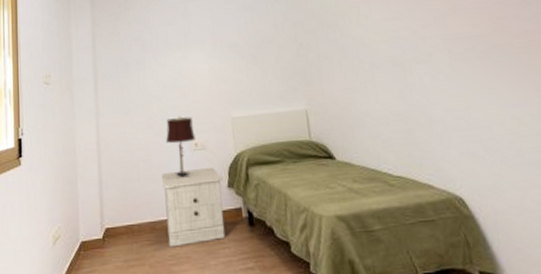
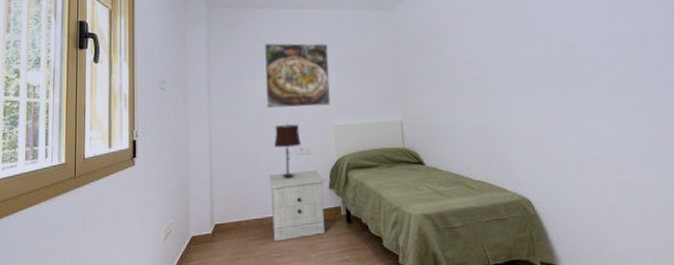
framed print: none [152,27,226,101] -> present [264,42,331,108]

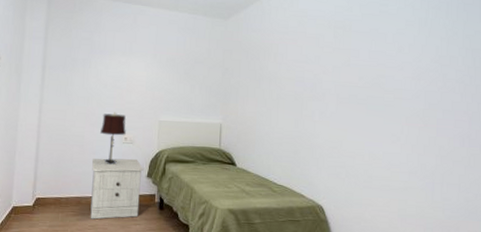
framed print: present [264,42,331,108] -> none [97,34,164,102]

